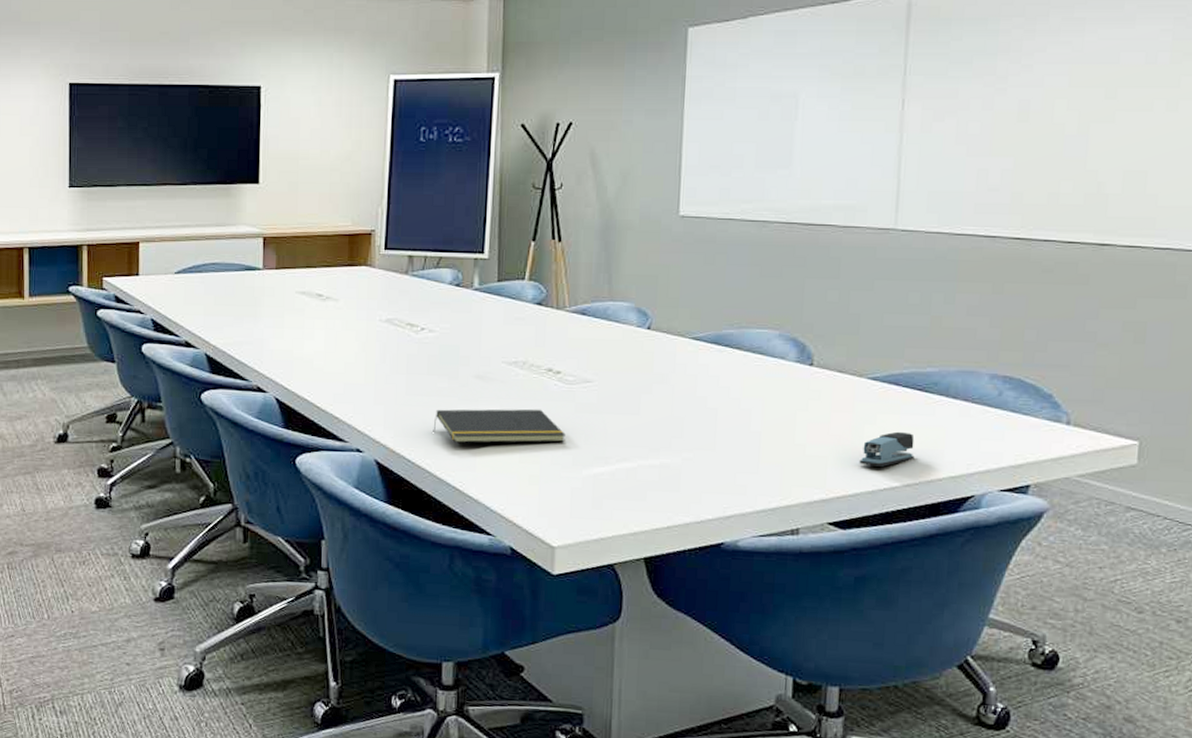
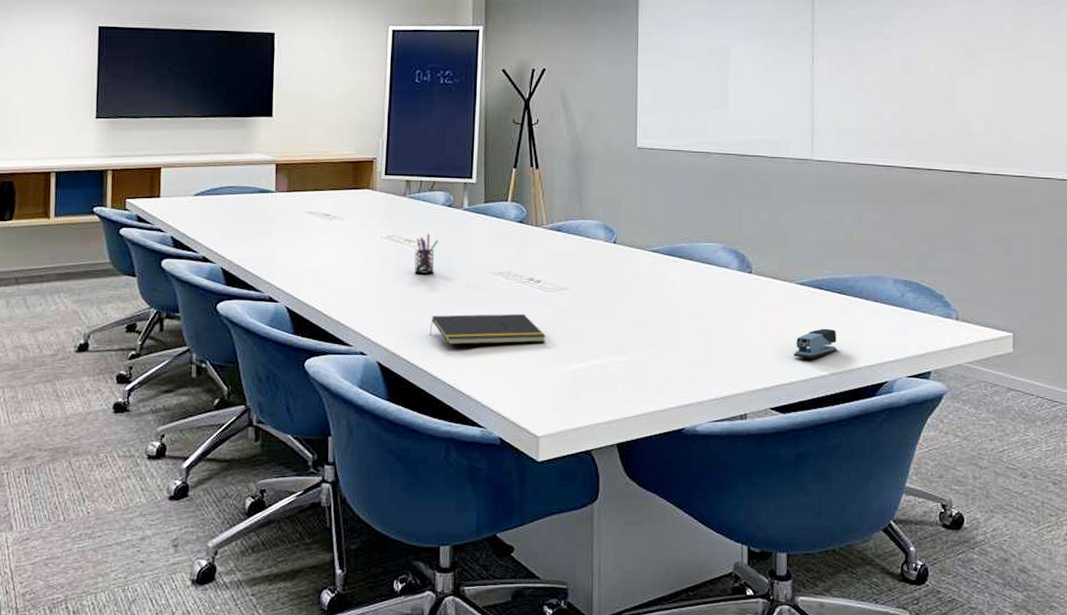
pen holder: none [417,316,445,364] -> present [414,233,439,275]

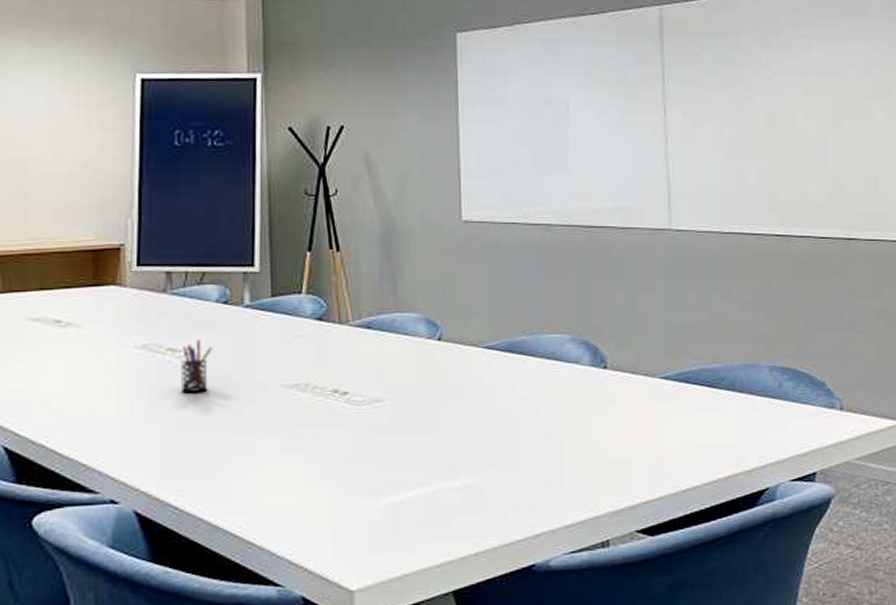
notepad: present [429,313,546,345] -> none [204,435,358,482]
stapler: present [793,328,838,358] -> none [660,429,711,467]

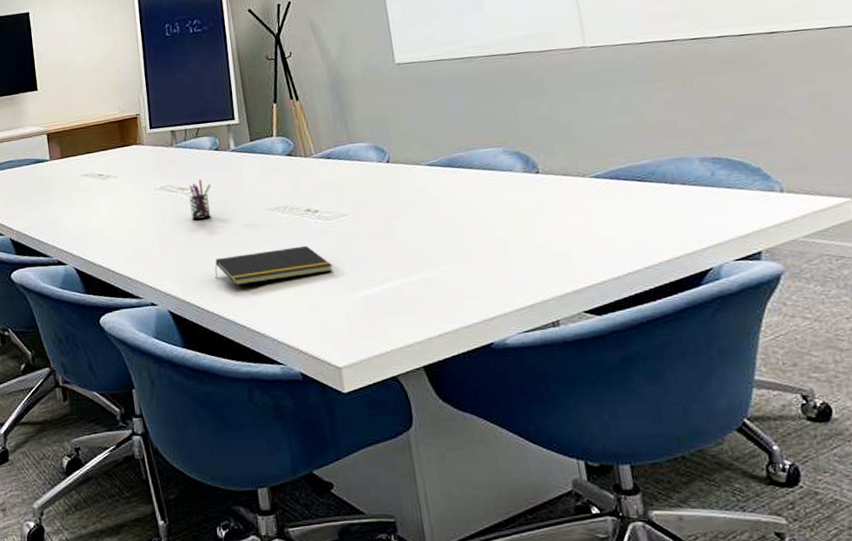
notepad: none [204,435,358,482] -> present [215,245,333,285]

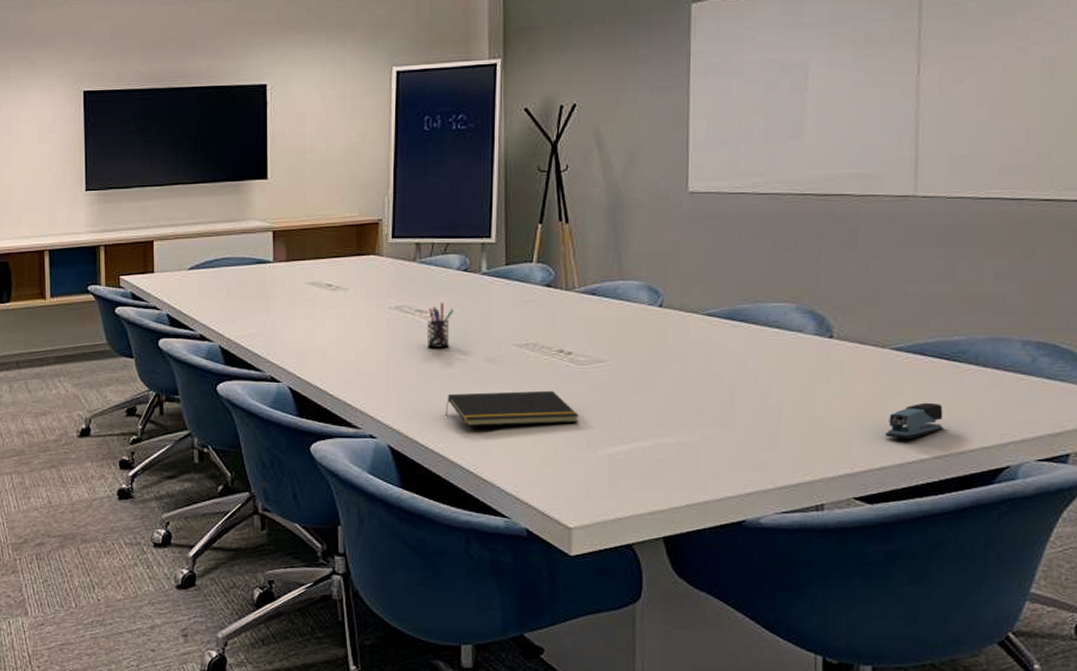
stapler: none [600,219,649,255] -> present [885,402,944,439]

